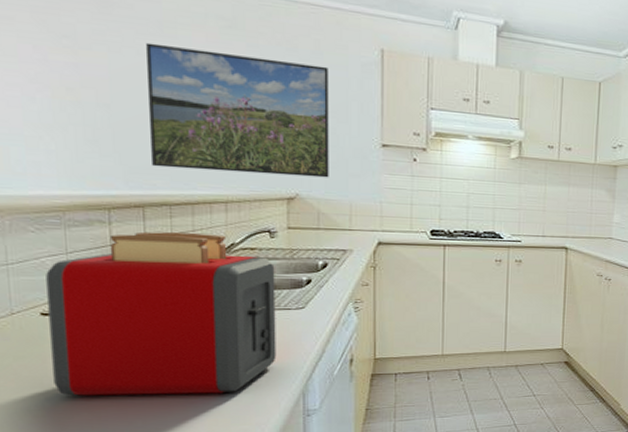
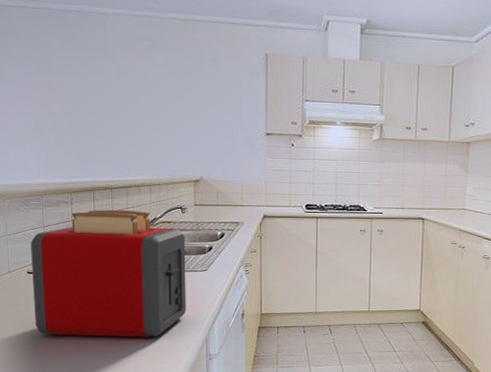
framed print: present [146,42,329,178] -> none [96,63,225,163]

